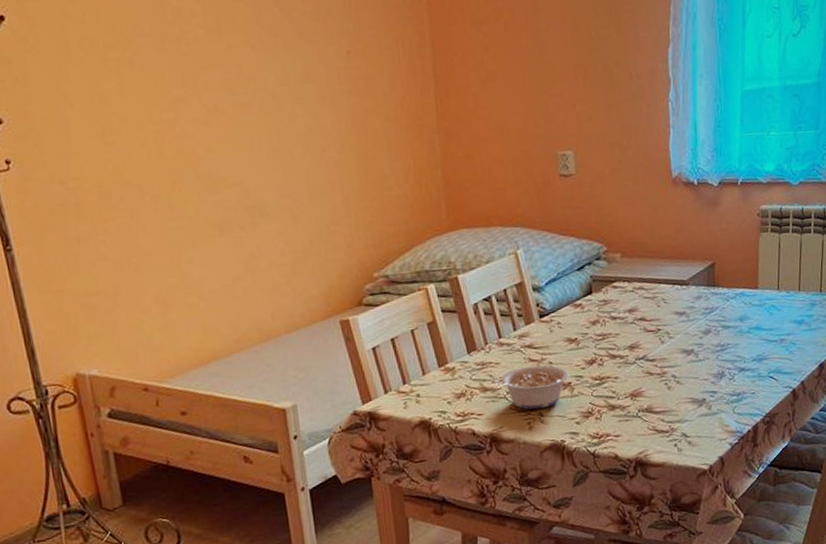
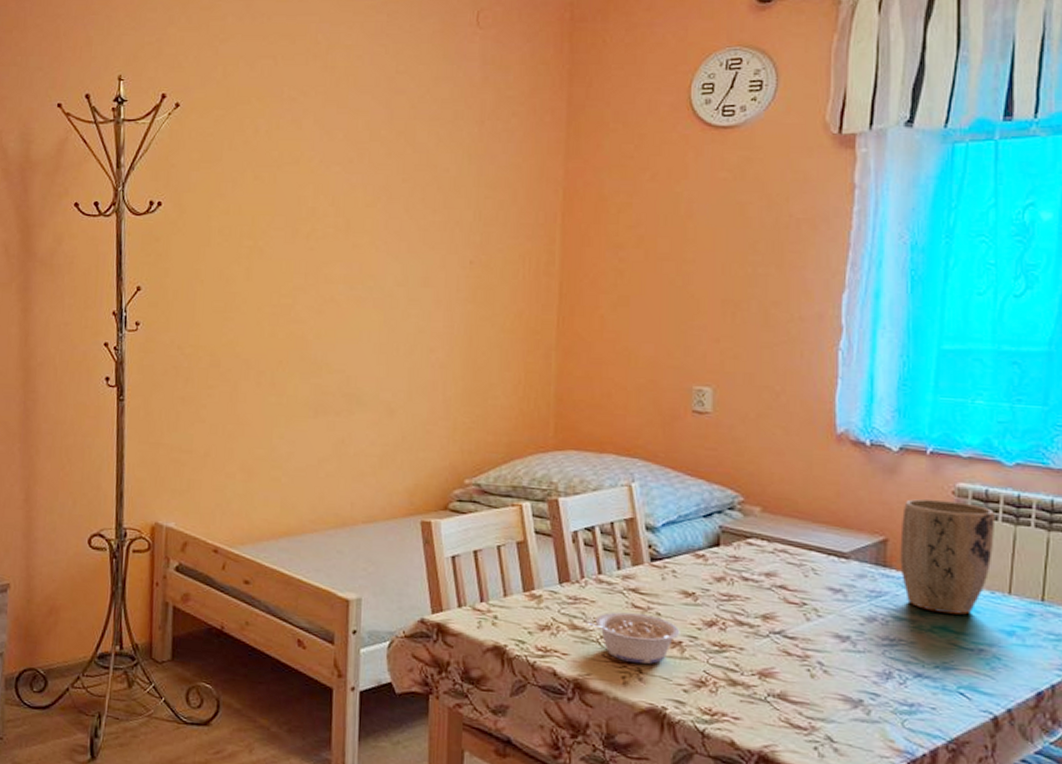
plant pot: none [723,221,788,317] -> present [900,498,994,615]

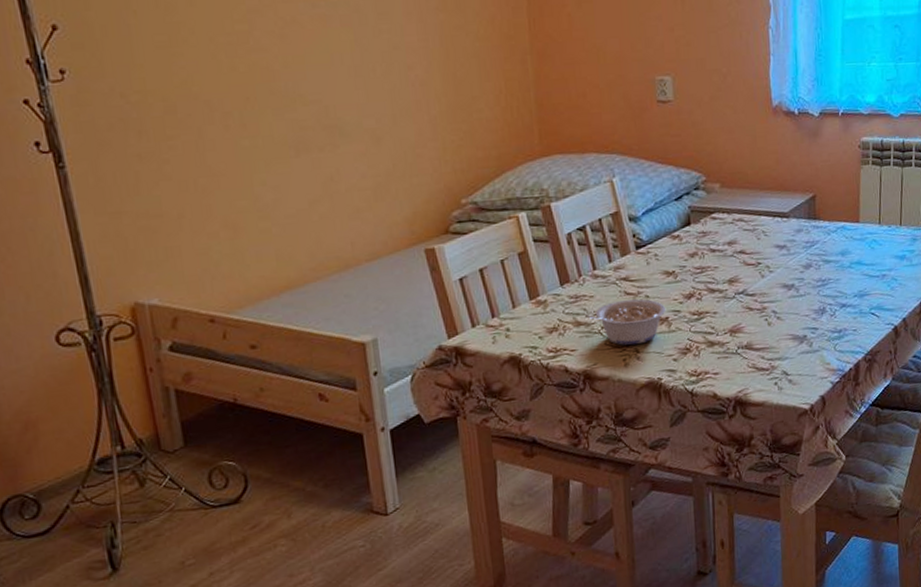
plant pot: present [900,498,994,615] -> none [824,154,889,251]

